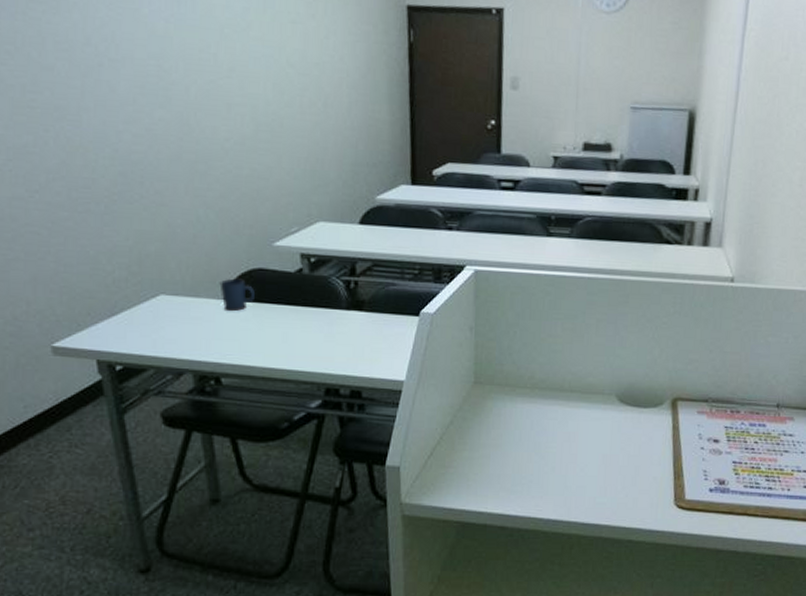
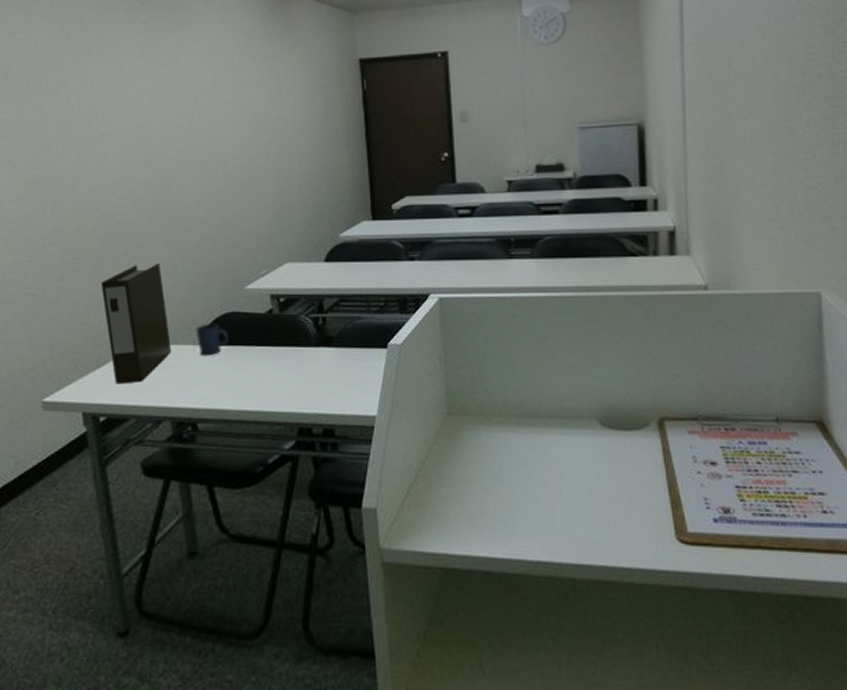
binder: none [115,210,194,334] -> present [101,263,172,385]

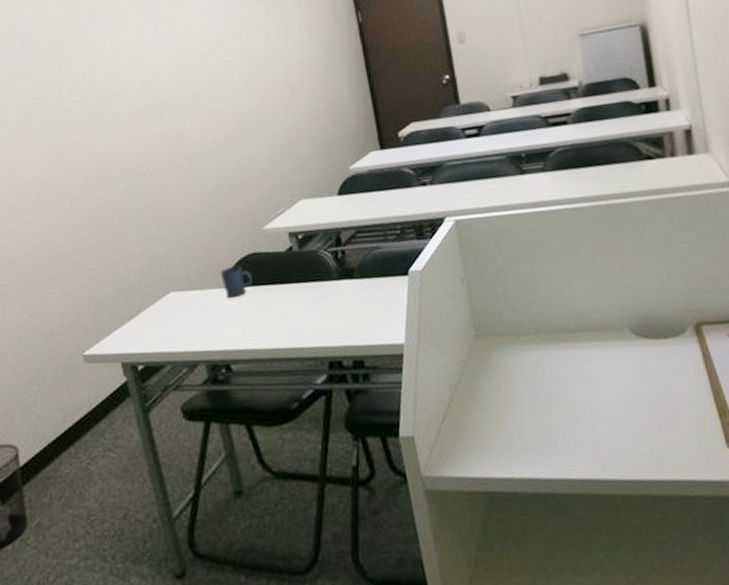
binder: present [101,263,172,385] -> none [127,212,200,333]

